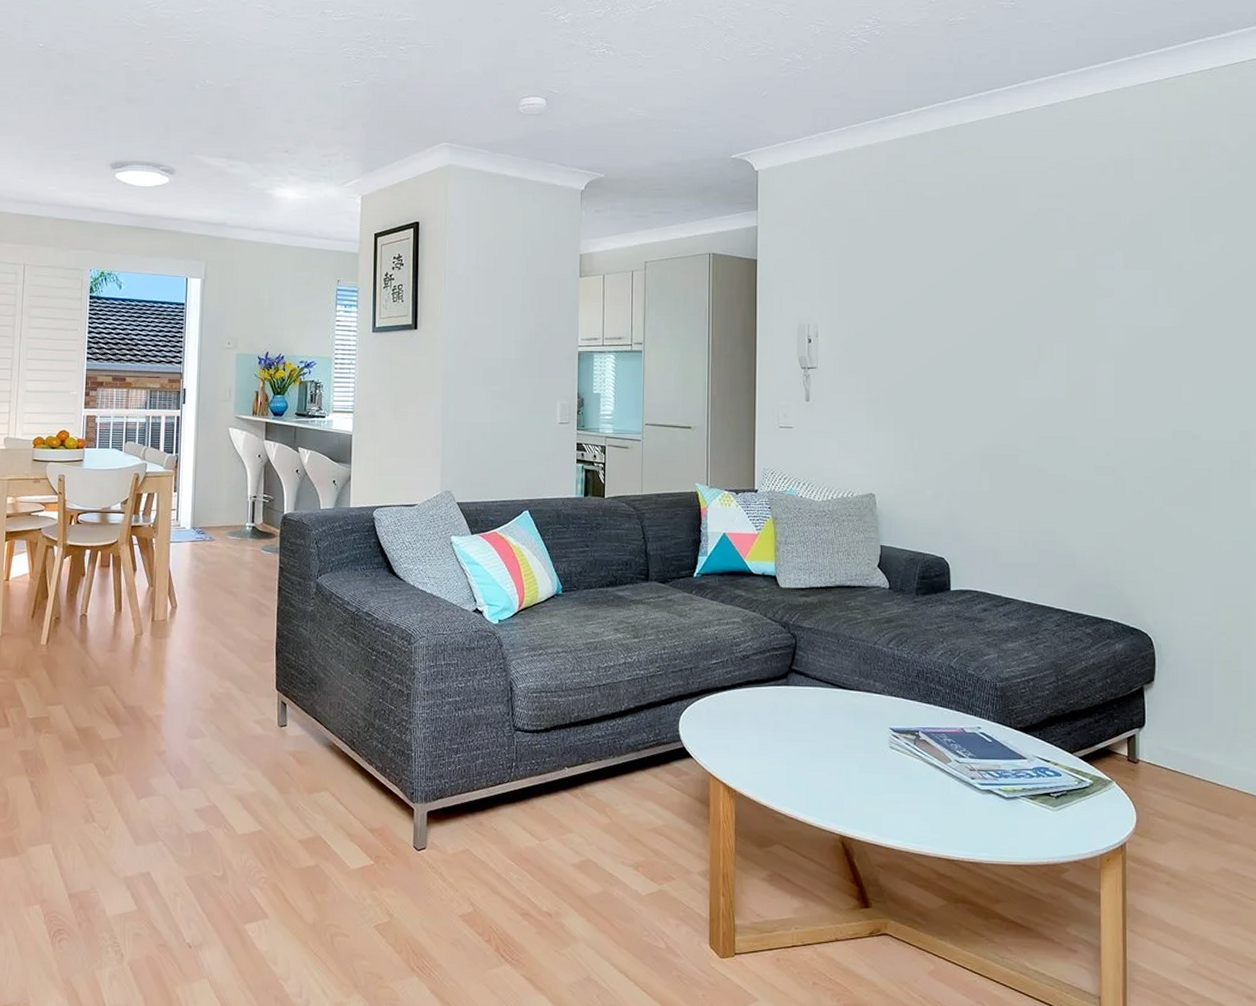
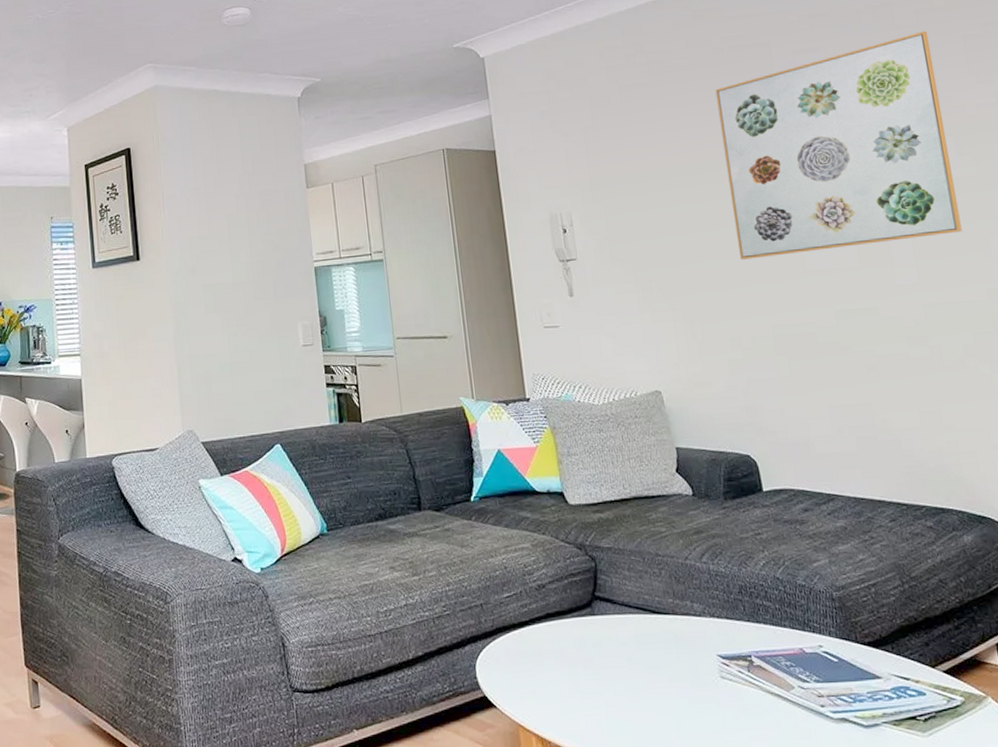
wall art: none [963,189,1161,383] -> present [715,31,962,260]

